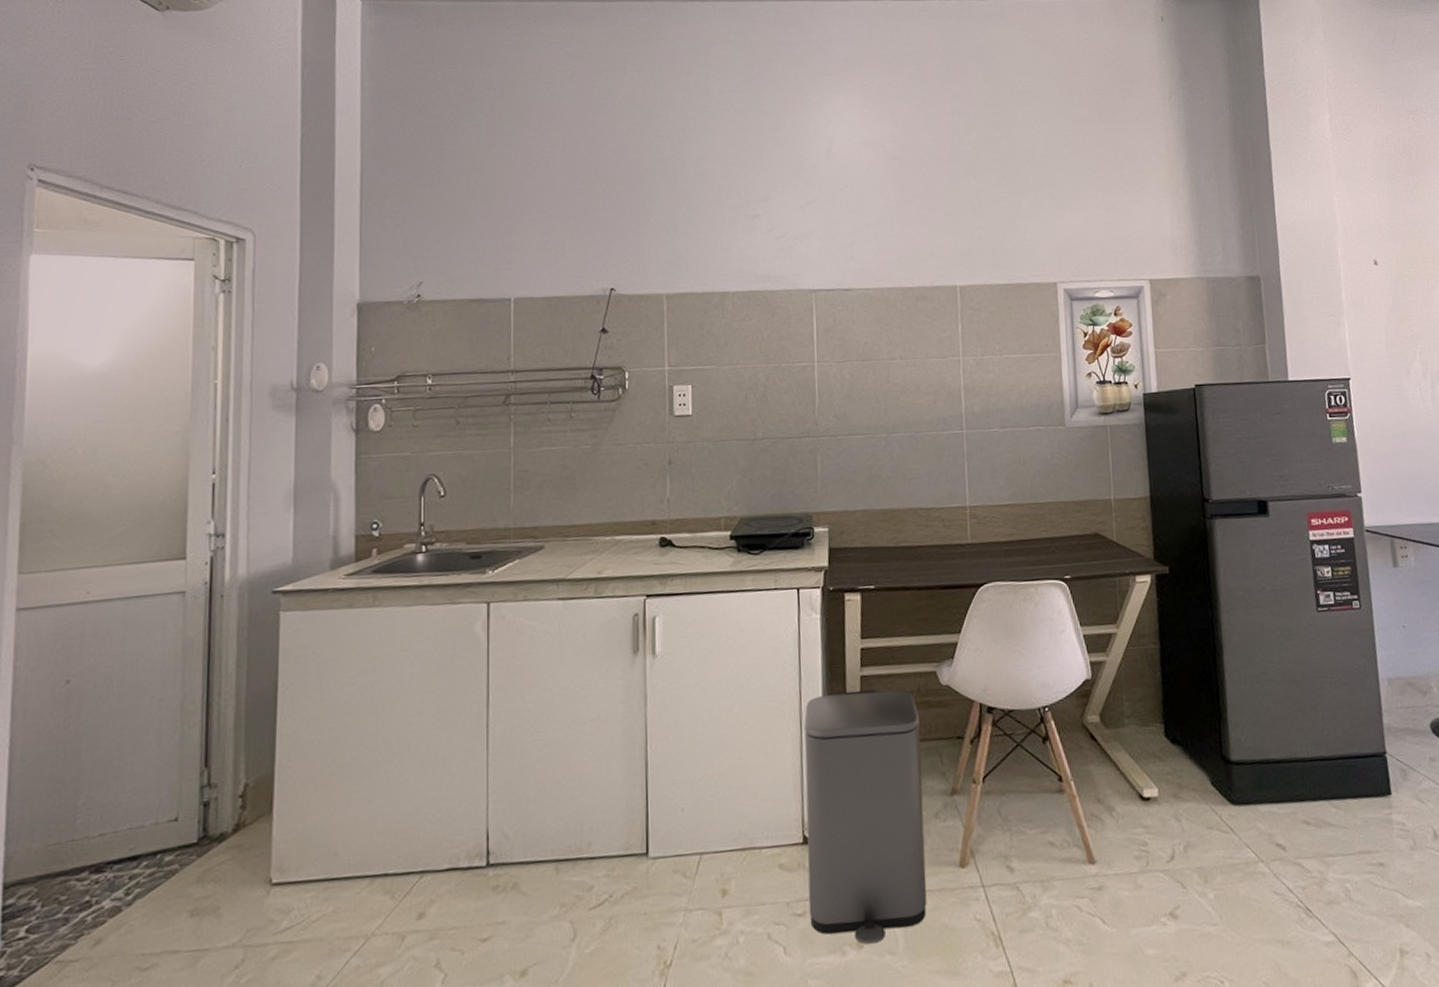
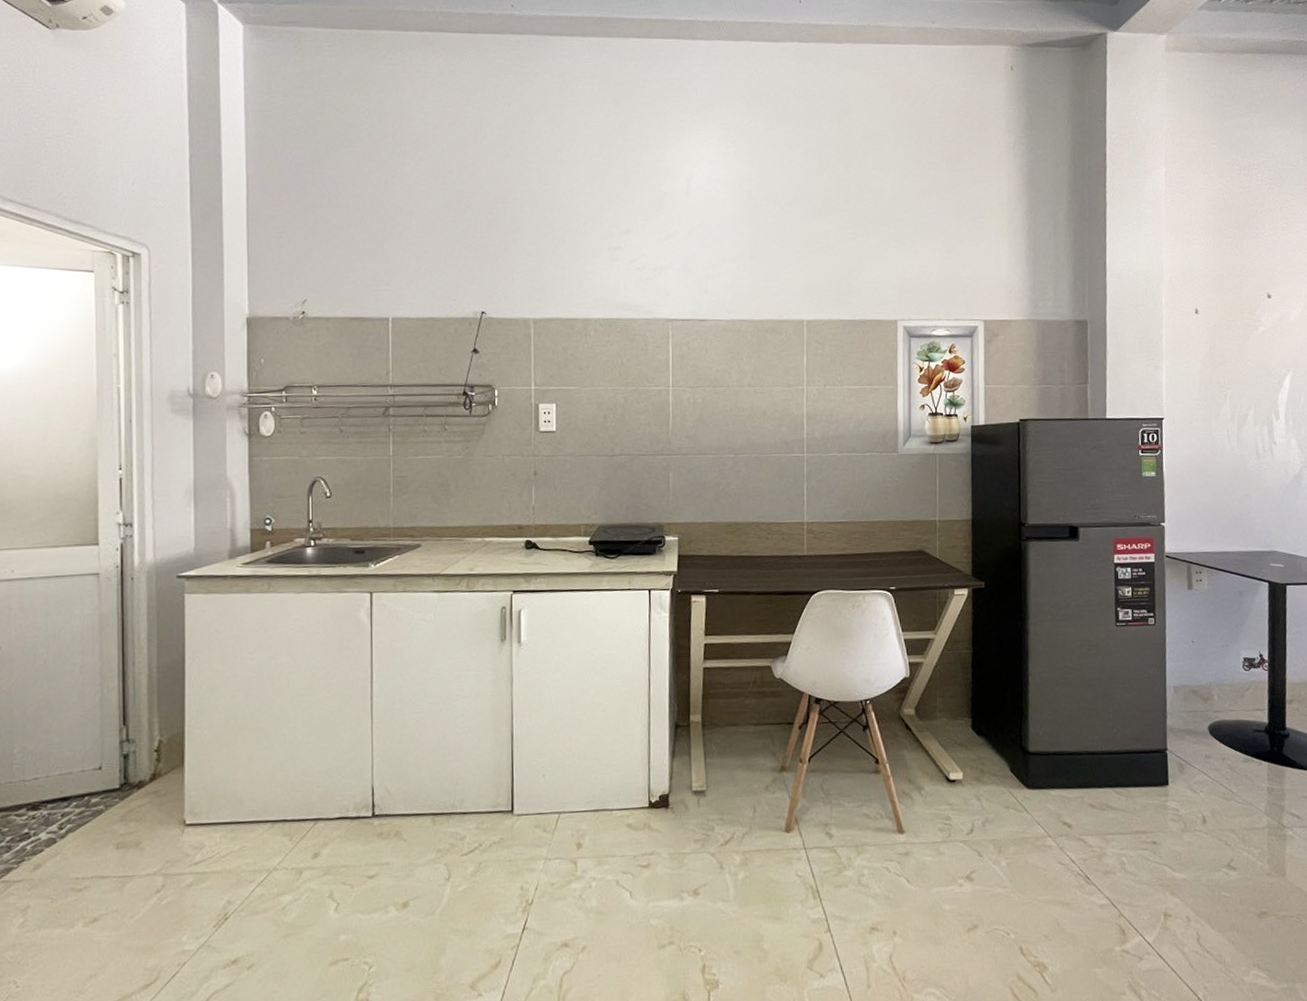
pedal bin: present [804,690,927,945] -> none [652,679,756,892]

